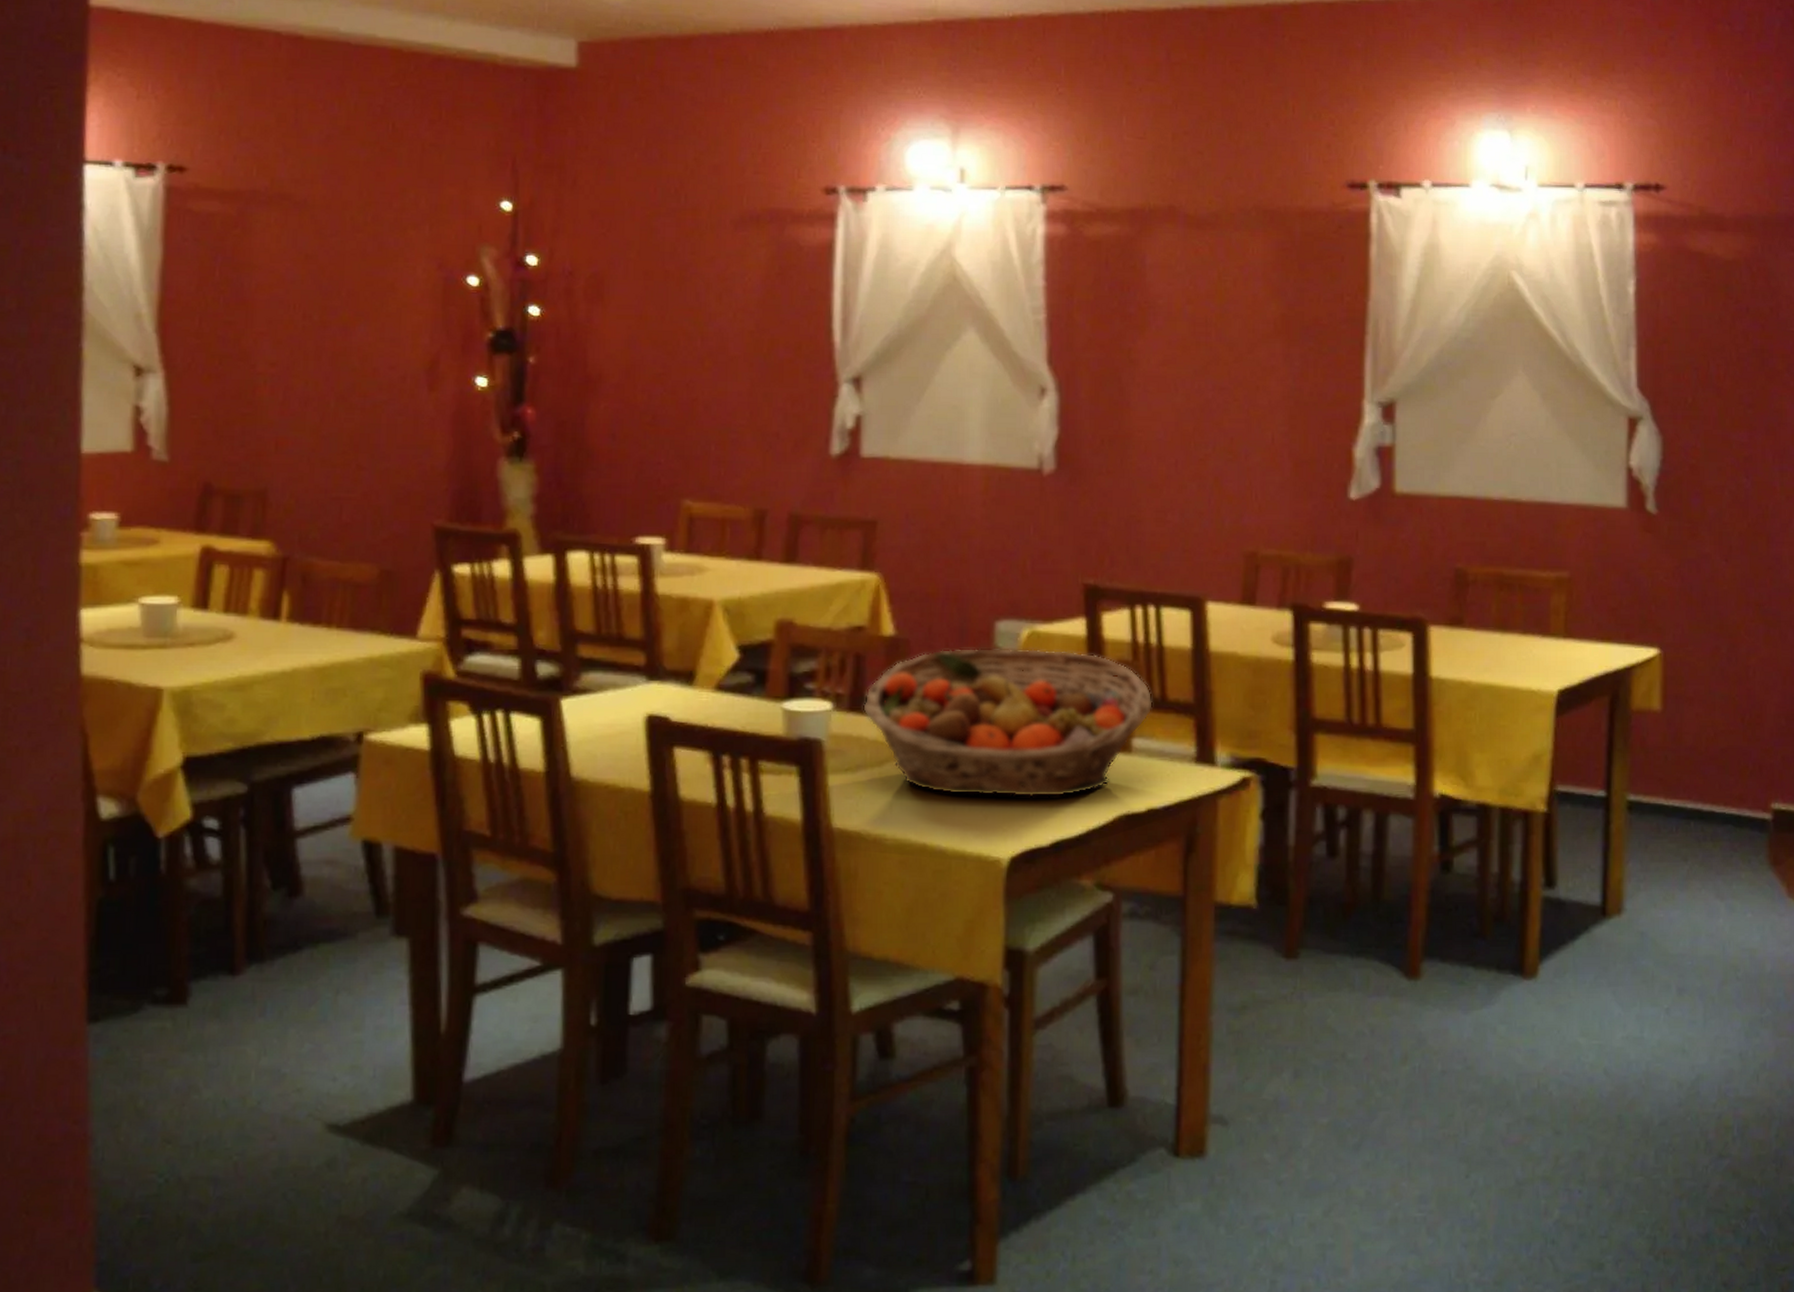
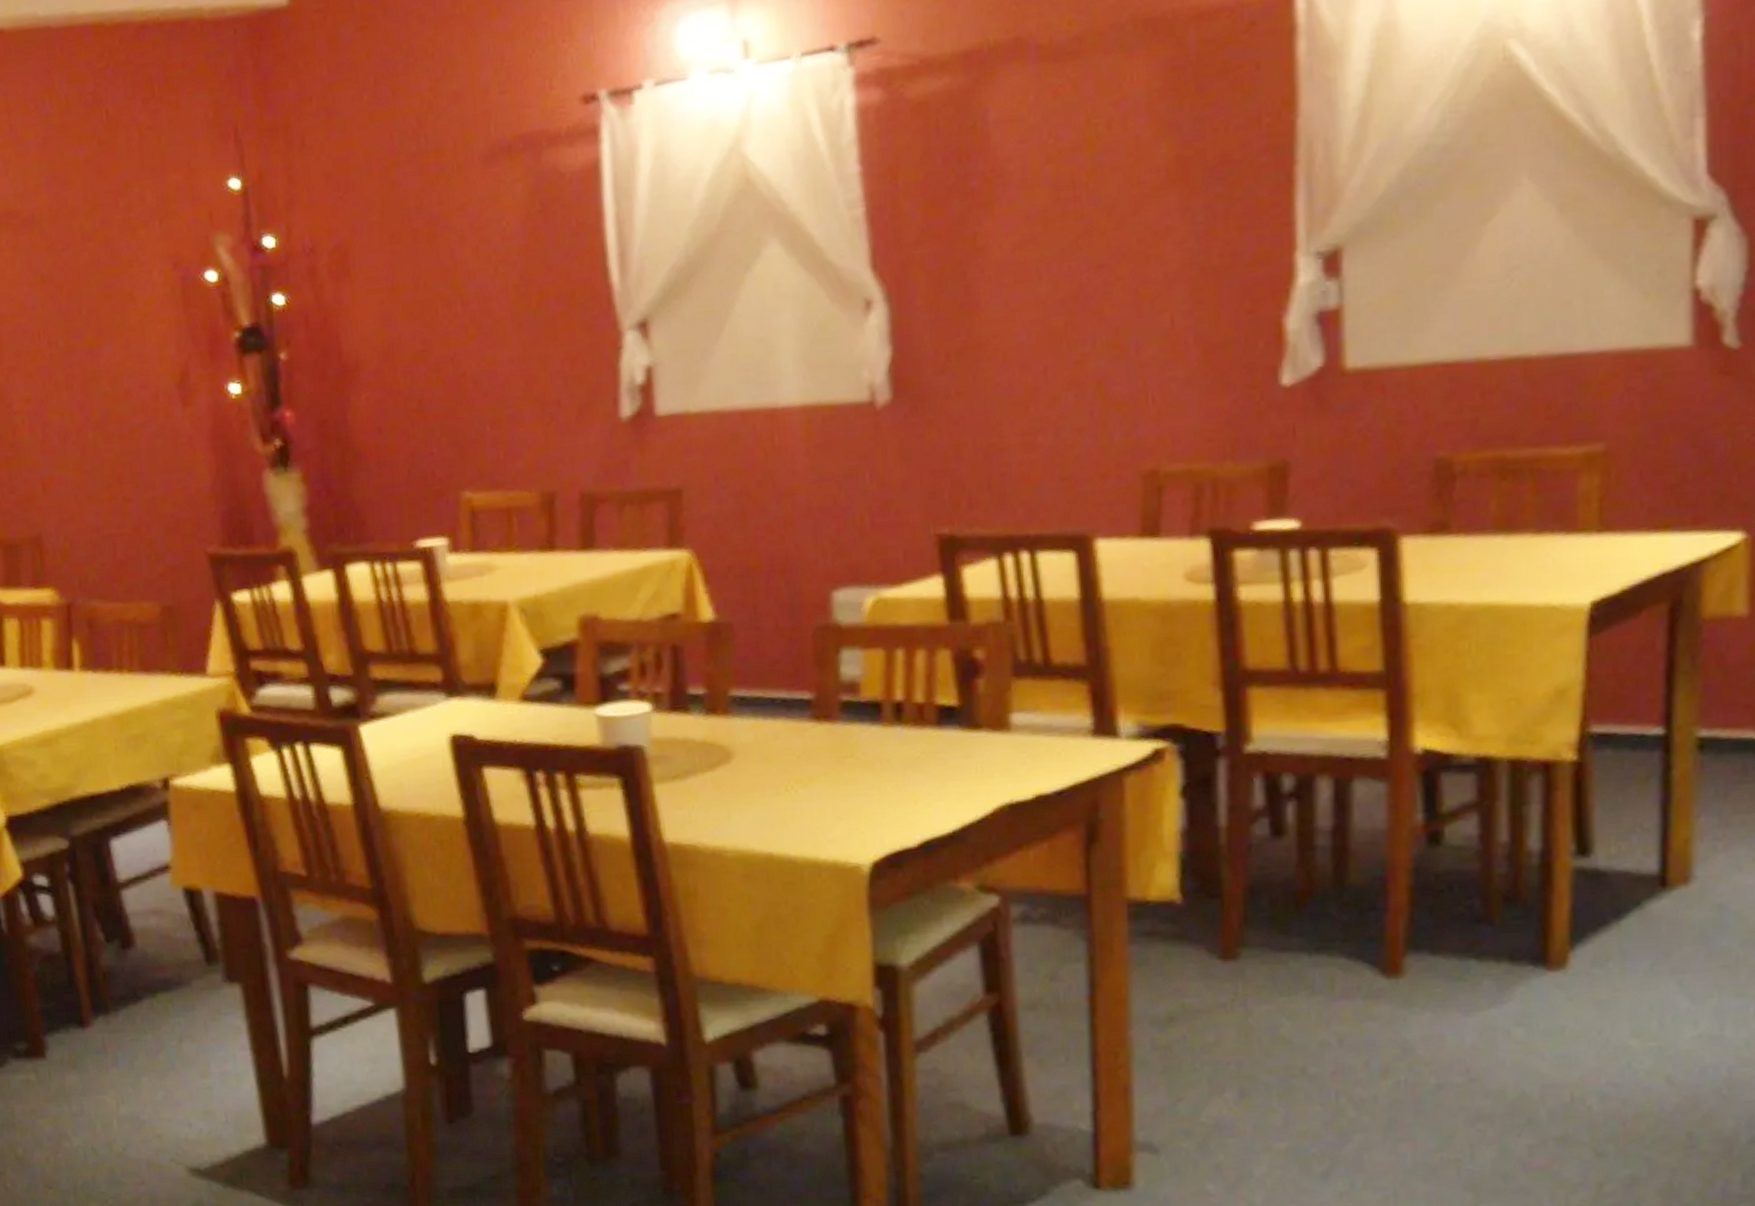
fruit basket: present [863,647,1153,798] -> none [686,616,1034,797]

